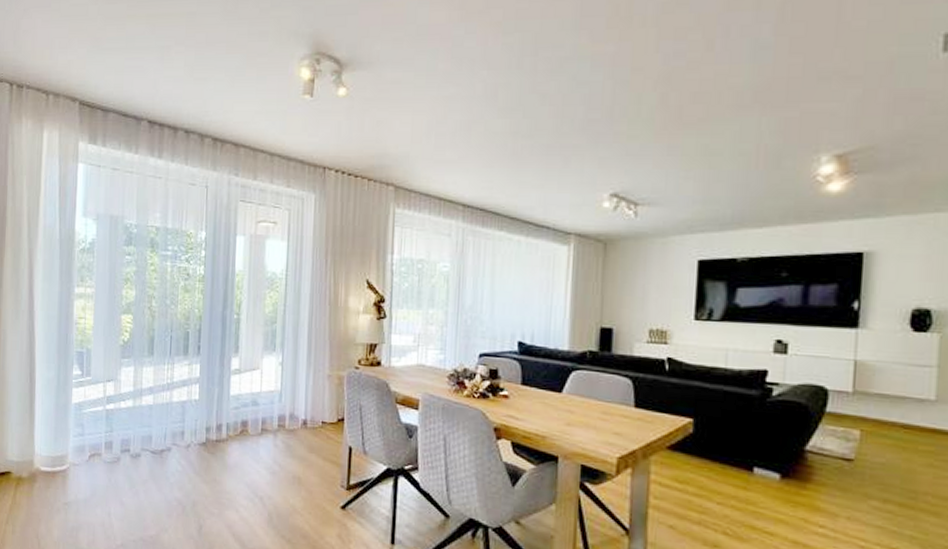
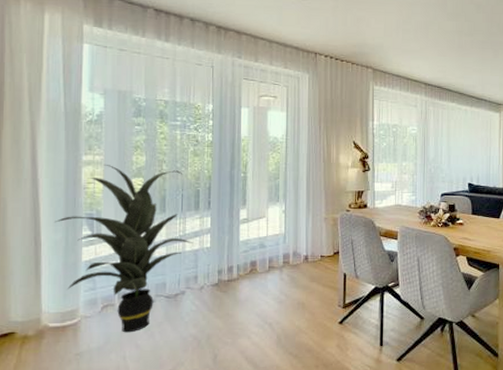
indoor plant: none [48,297,181,488] -> present [55,164,193,333]

